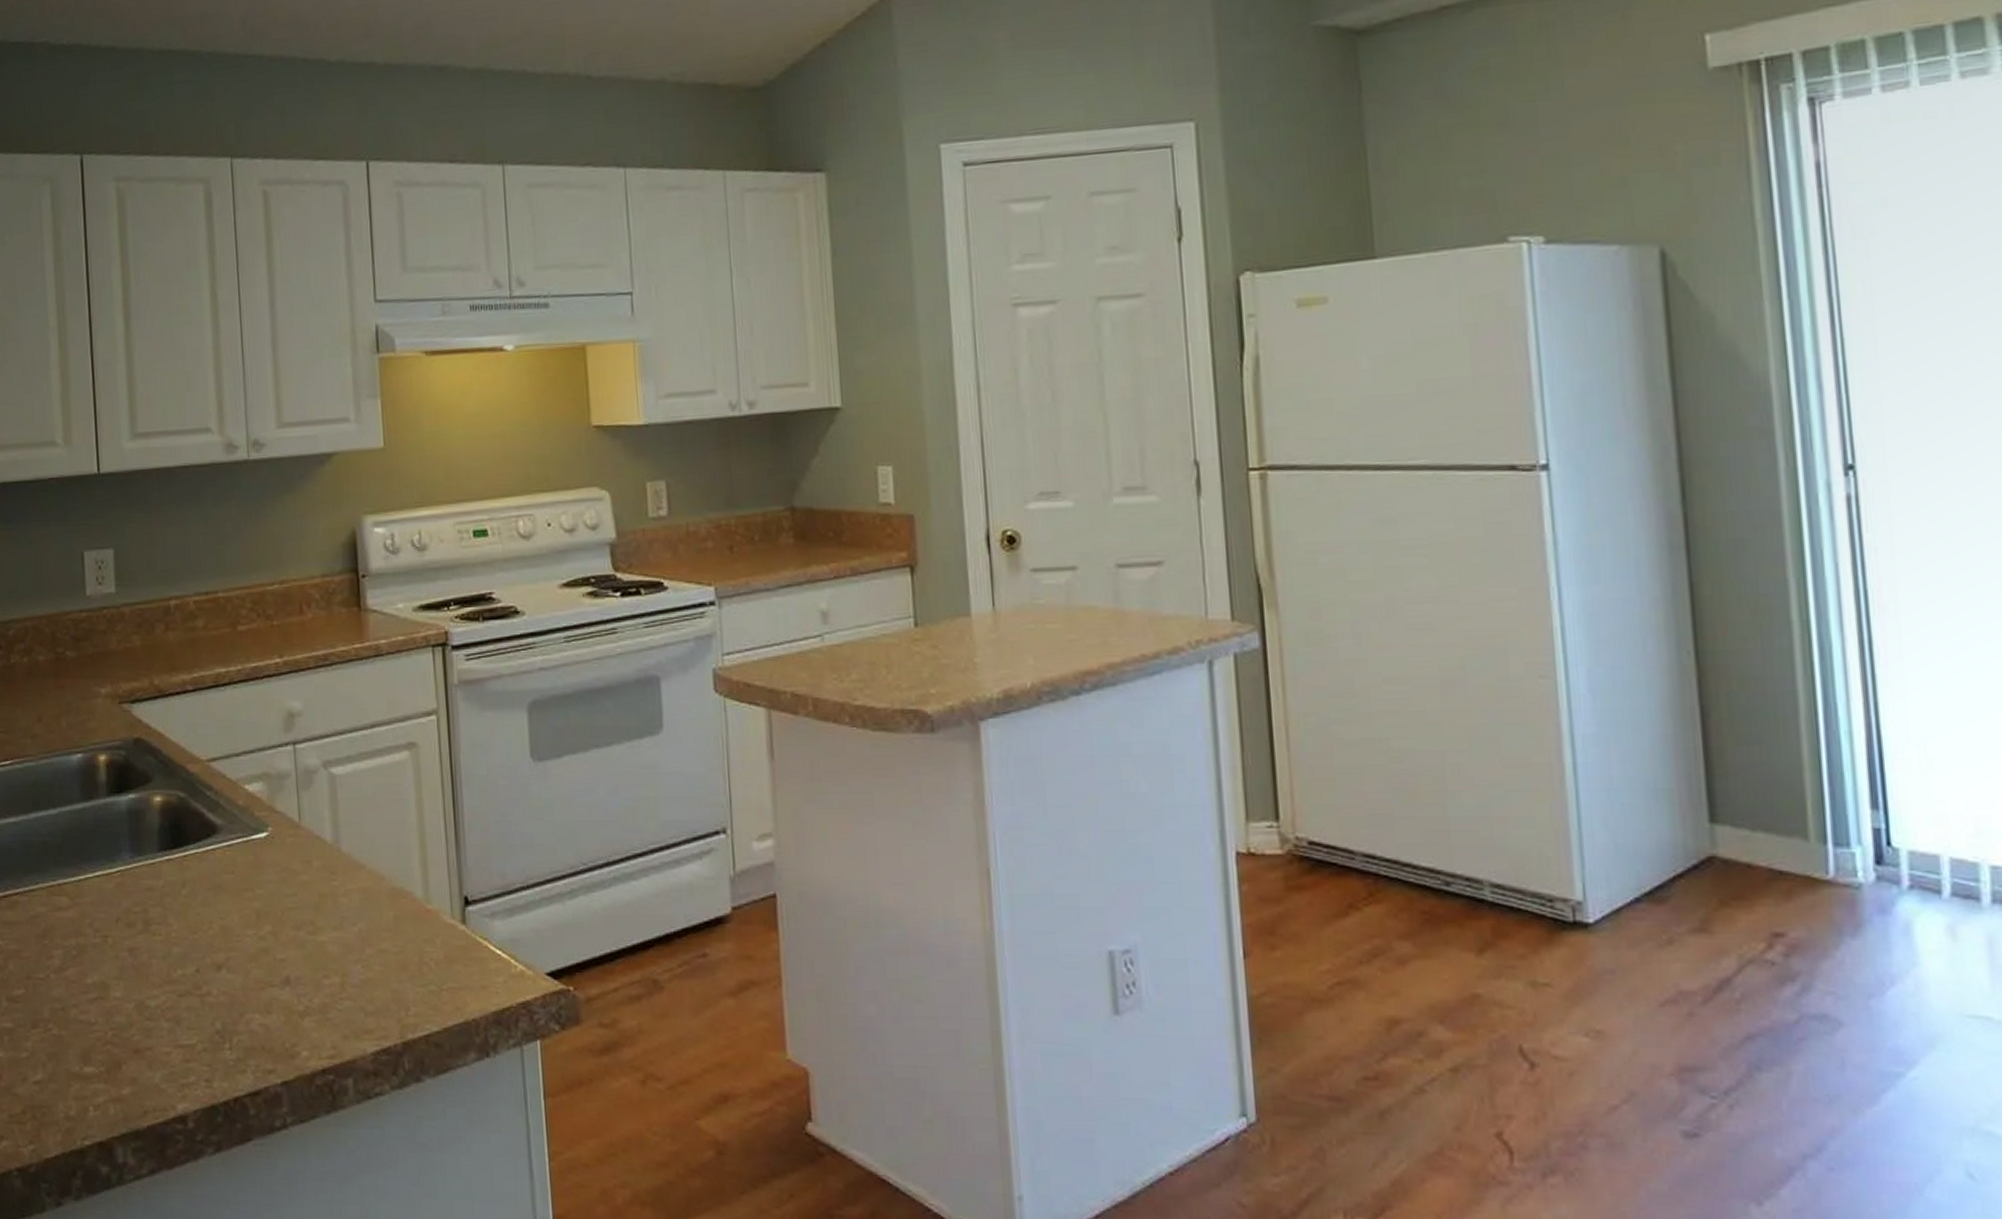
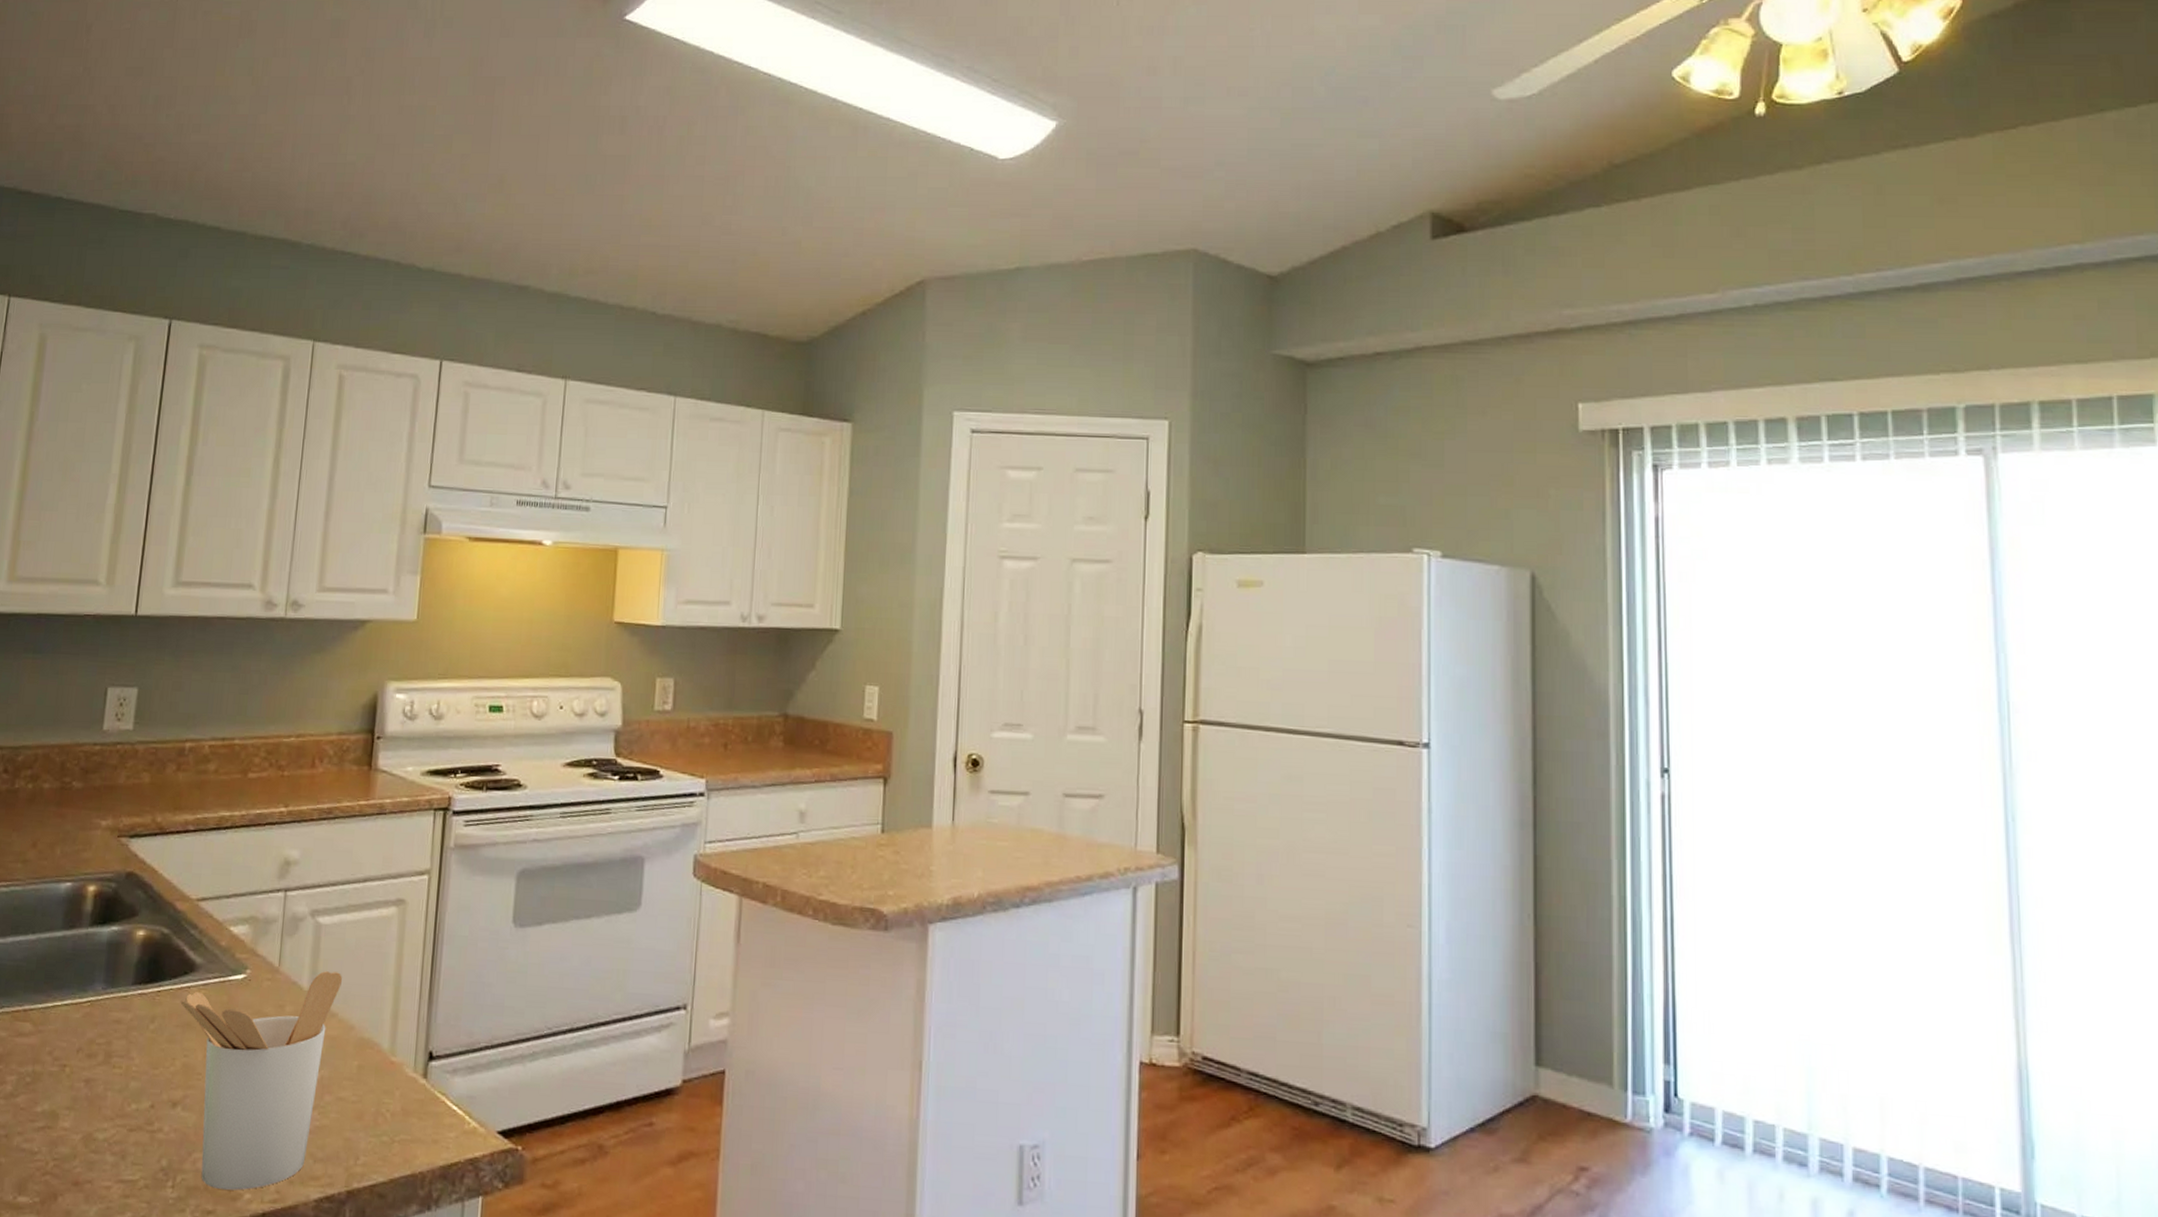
utensil holder: none [208,823,365,1049] -> present [180,971,342,1191]

